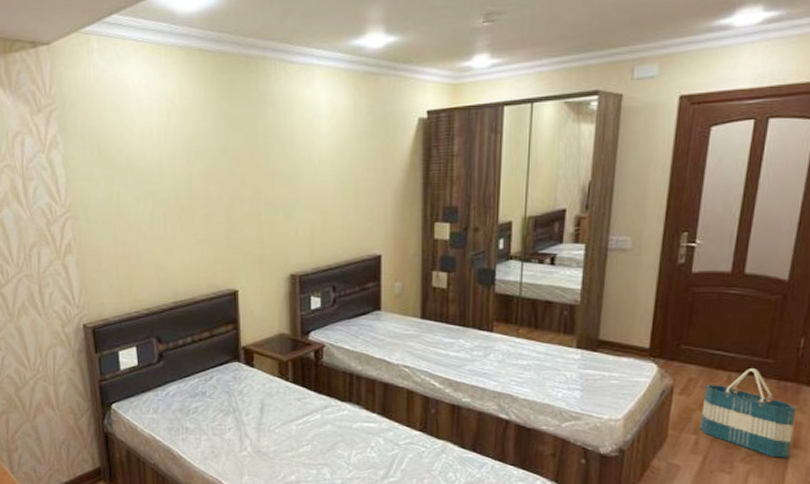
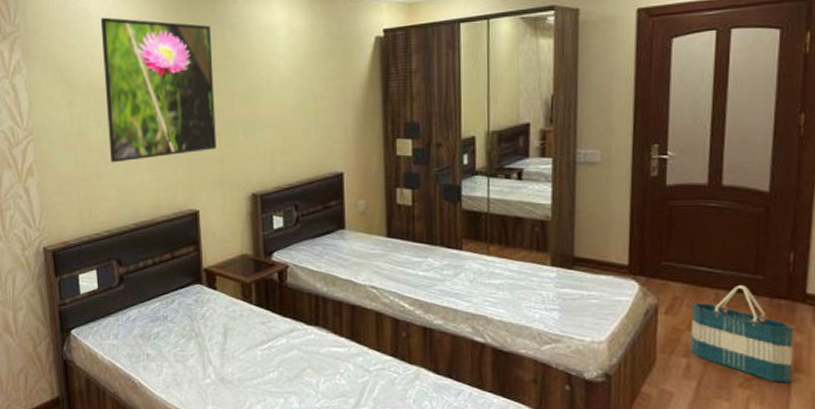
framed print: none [139,91,257,241] -> present [100,17,217,163]

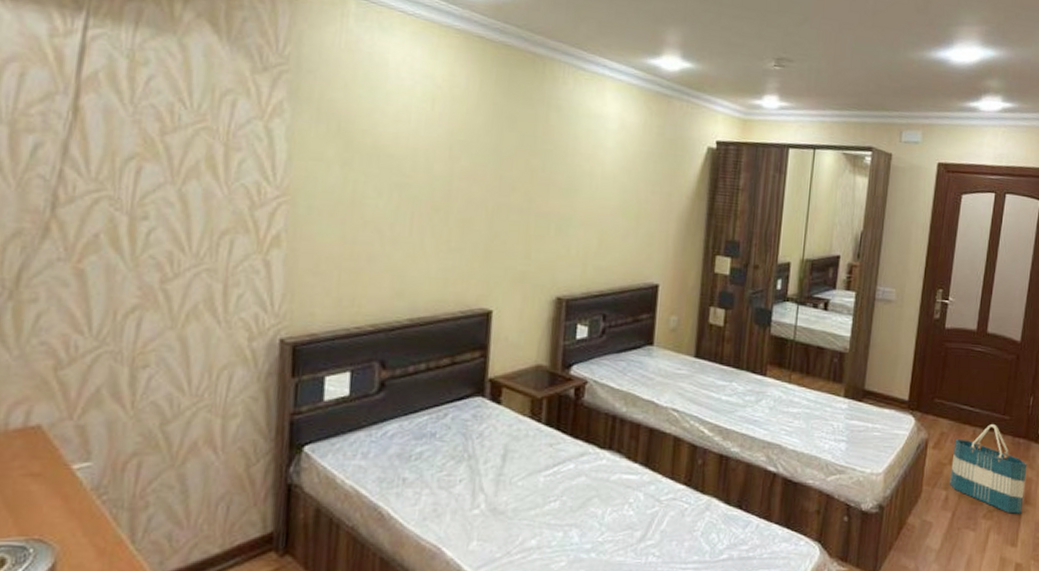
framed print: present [100,17,217,163] -> none [389,69,534,244]

